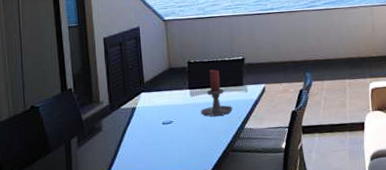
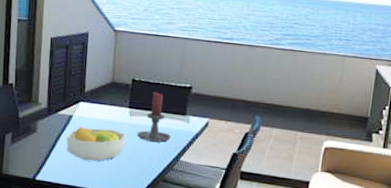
fruit bowl: none [132,112,191,148] -> present [66,127,127,161]

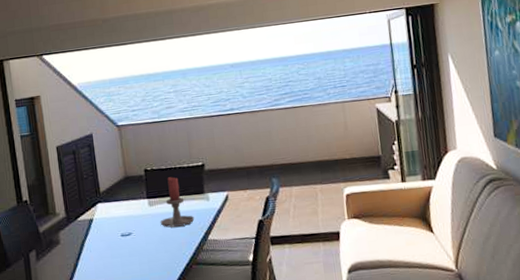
fruit bowl: present [66,127,127,161] -> none [90,223,150,262]

